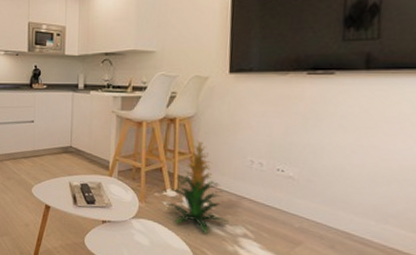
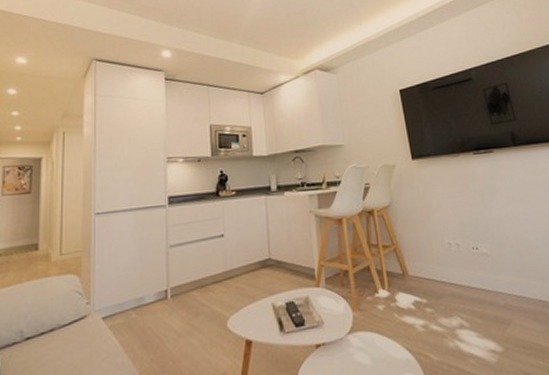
indoor plant: present [166,140,229,233] -> none [380,229,444,333]

